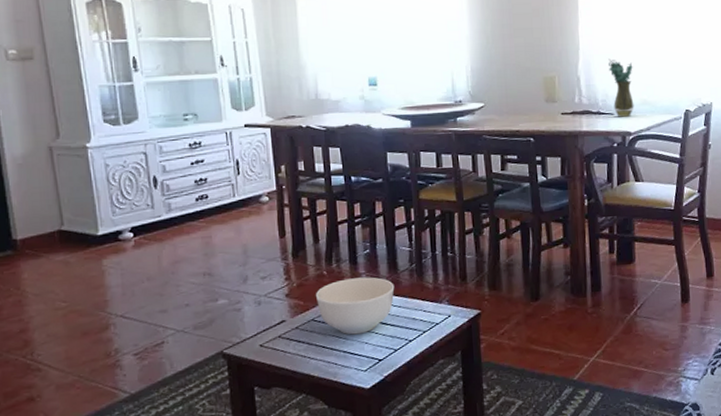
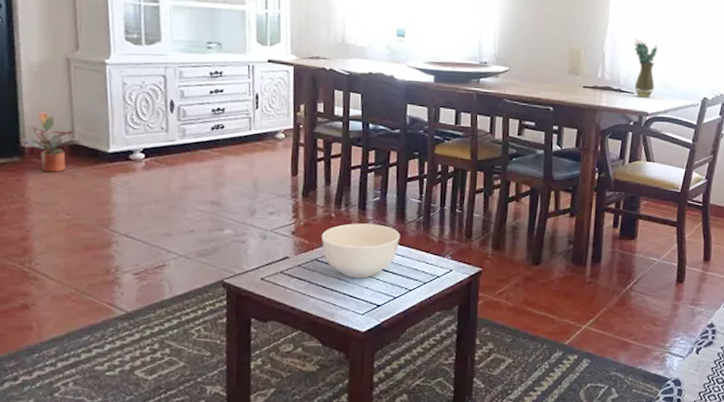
potted plant: none [10,202,72,262] -> present [19,111,83,173]

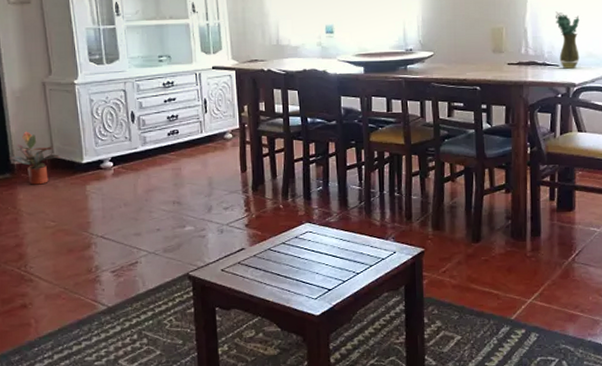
bowl: present [322,223,401,279] -> none [273,212,345,265]

